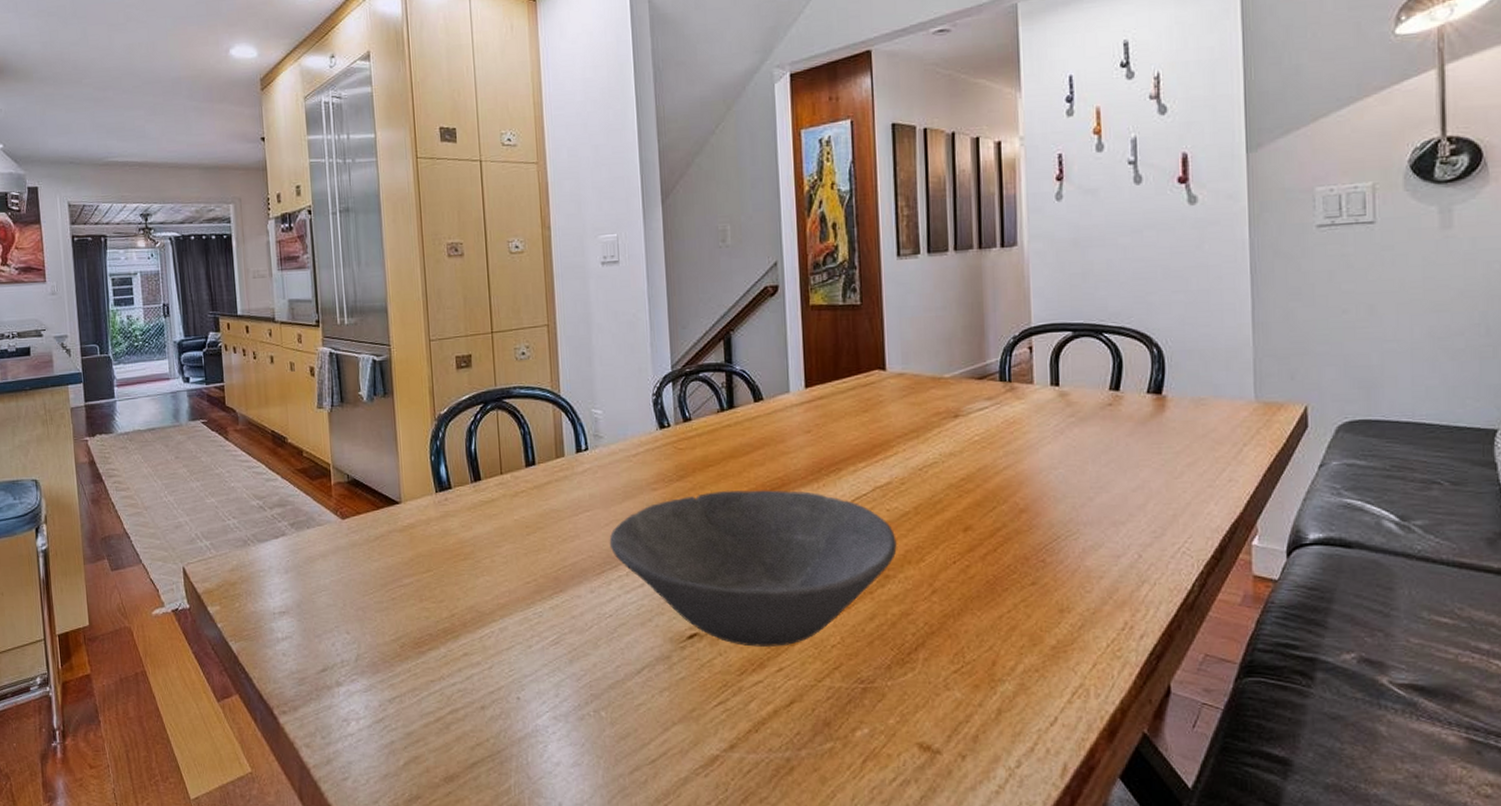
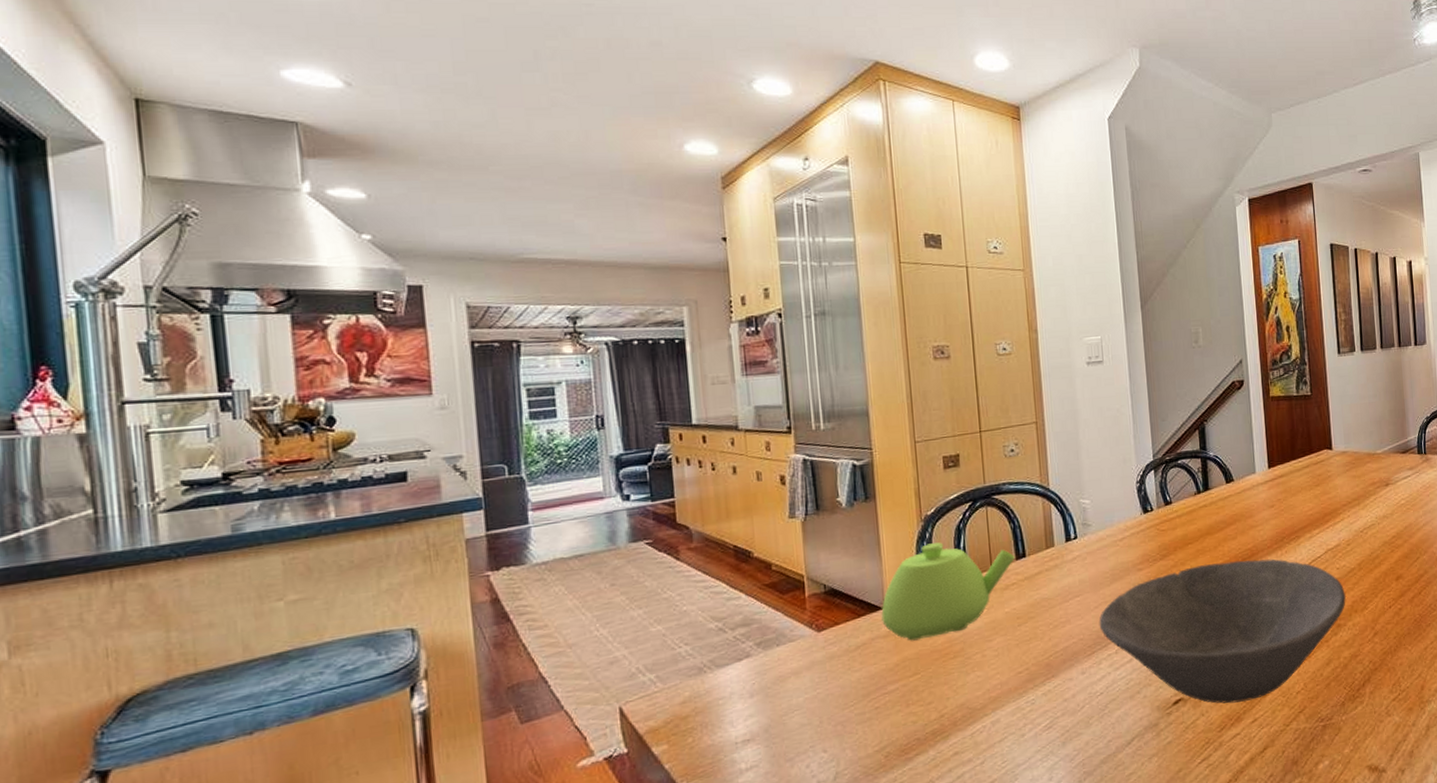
teapot: none [397,443,526,538] -> present [881,542,1016,641]

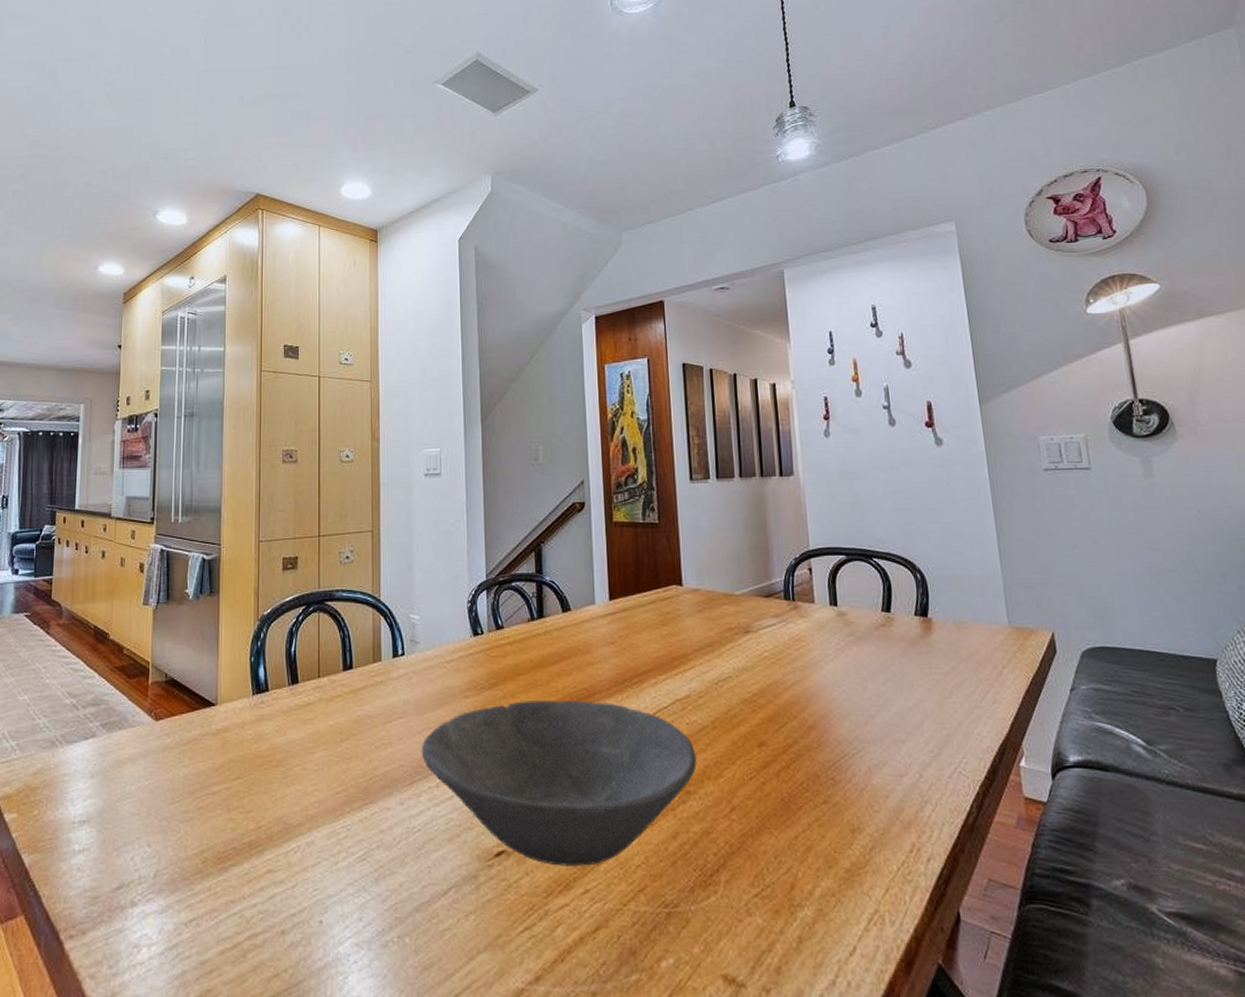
teapot: present [881,542,1016,641] -> none [213,644,343,743]

